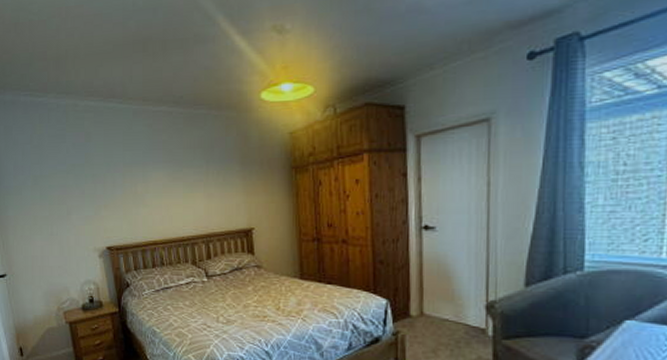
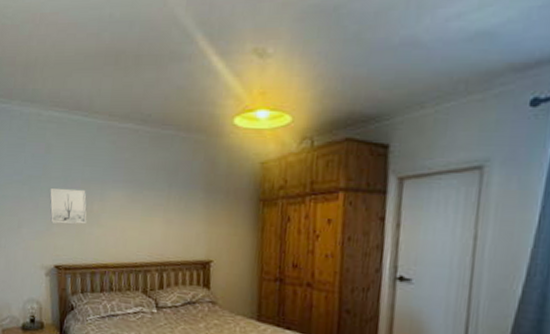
wall art: none [94,173,133,207] -> present [49,188,87,224]

